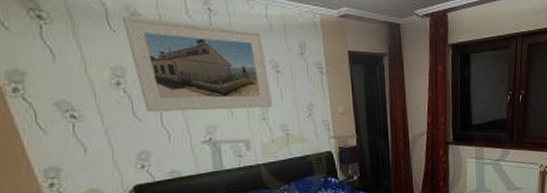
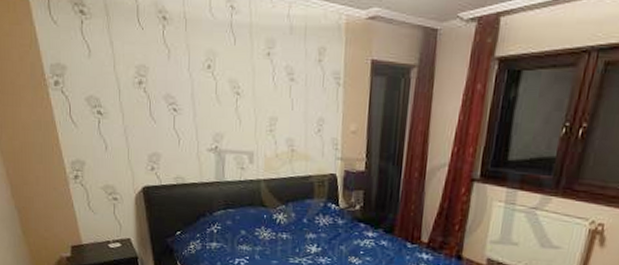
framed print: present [122,15,274,112] -> none [150,11,282,119]

